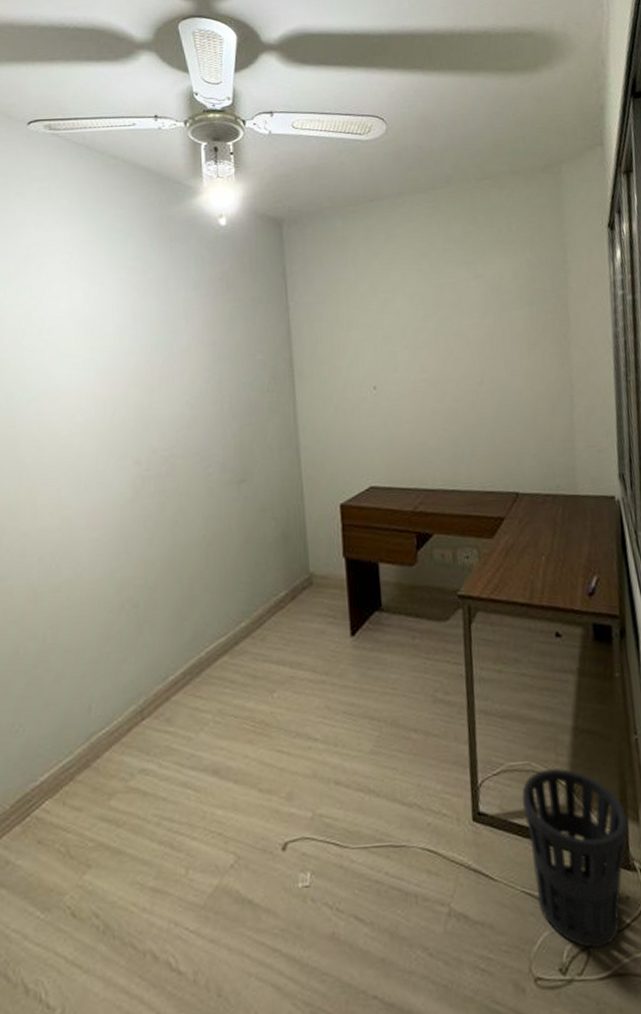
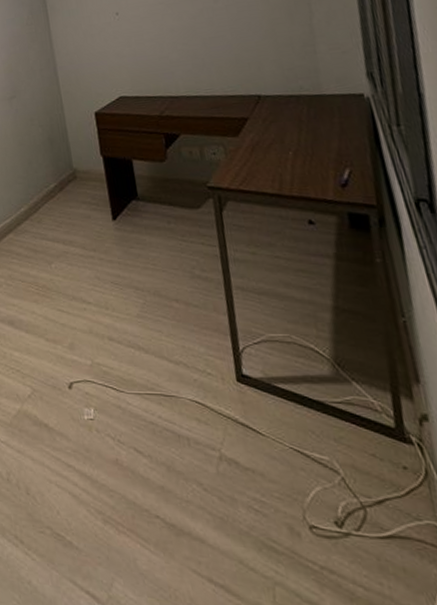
wastebasket: present [522,768,629,948] -> none [284,343,402,510]

